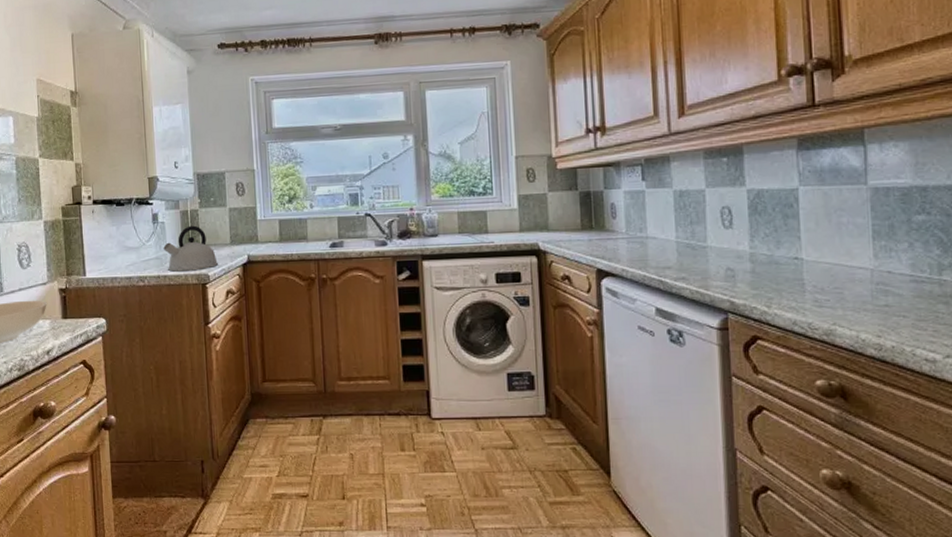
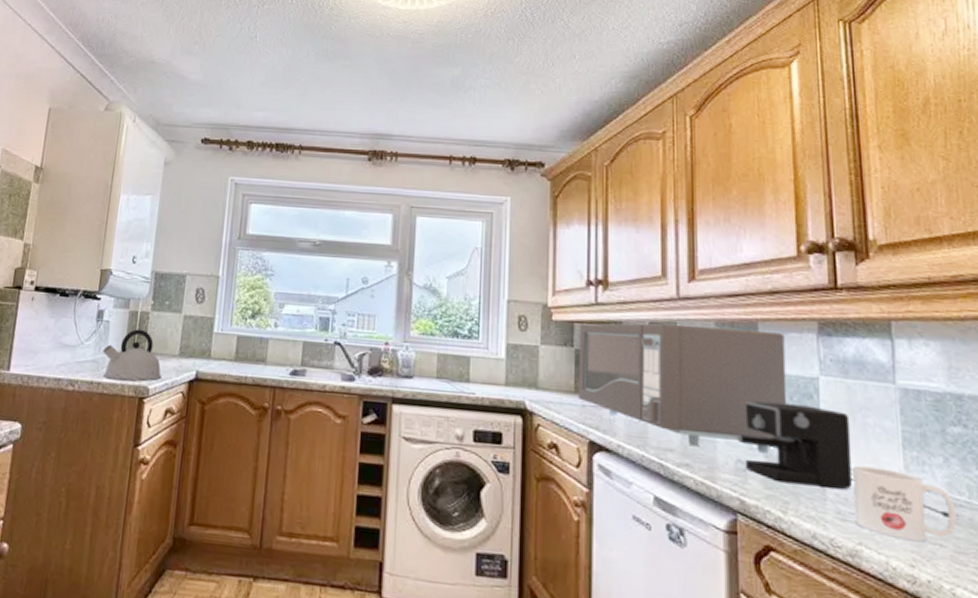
microwave: none [582,153,770,262] -> present [578,323,787,453]
coffee maker: none [726,214,922,294] -> present [737,401,961,521]
mug: none [828,259,919,317] -> present [853,465,957,542]

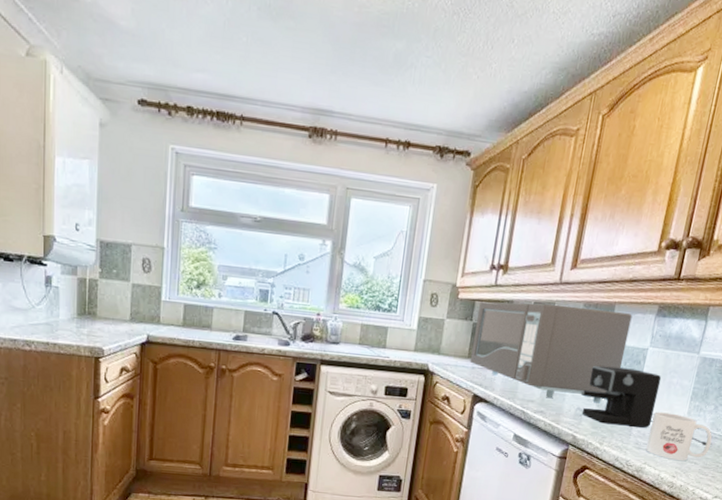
kettle: present [103,329,161,382] -> none [55,295,114,344]

